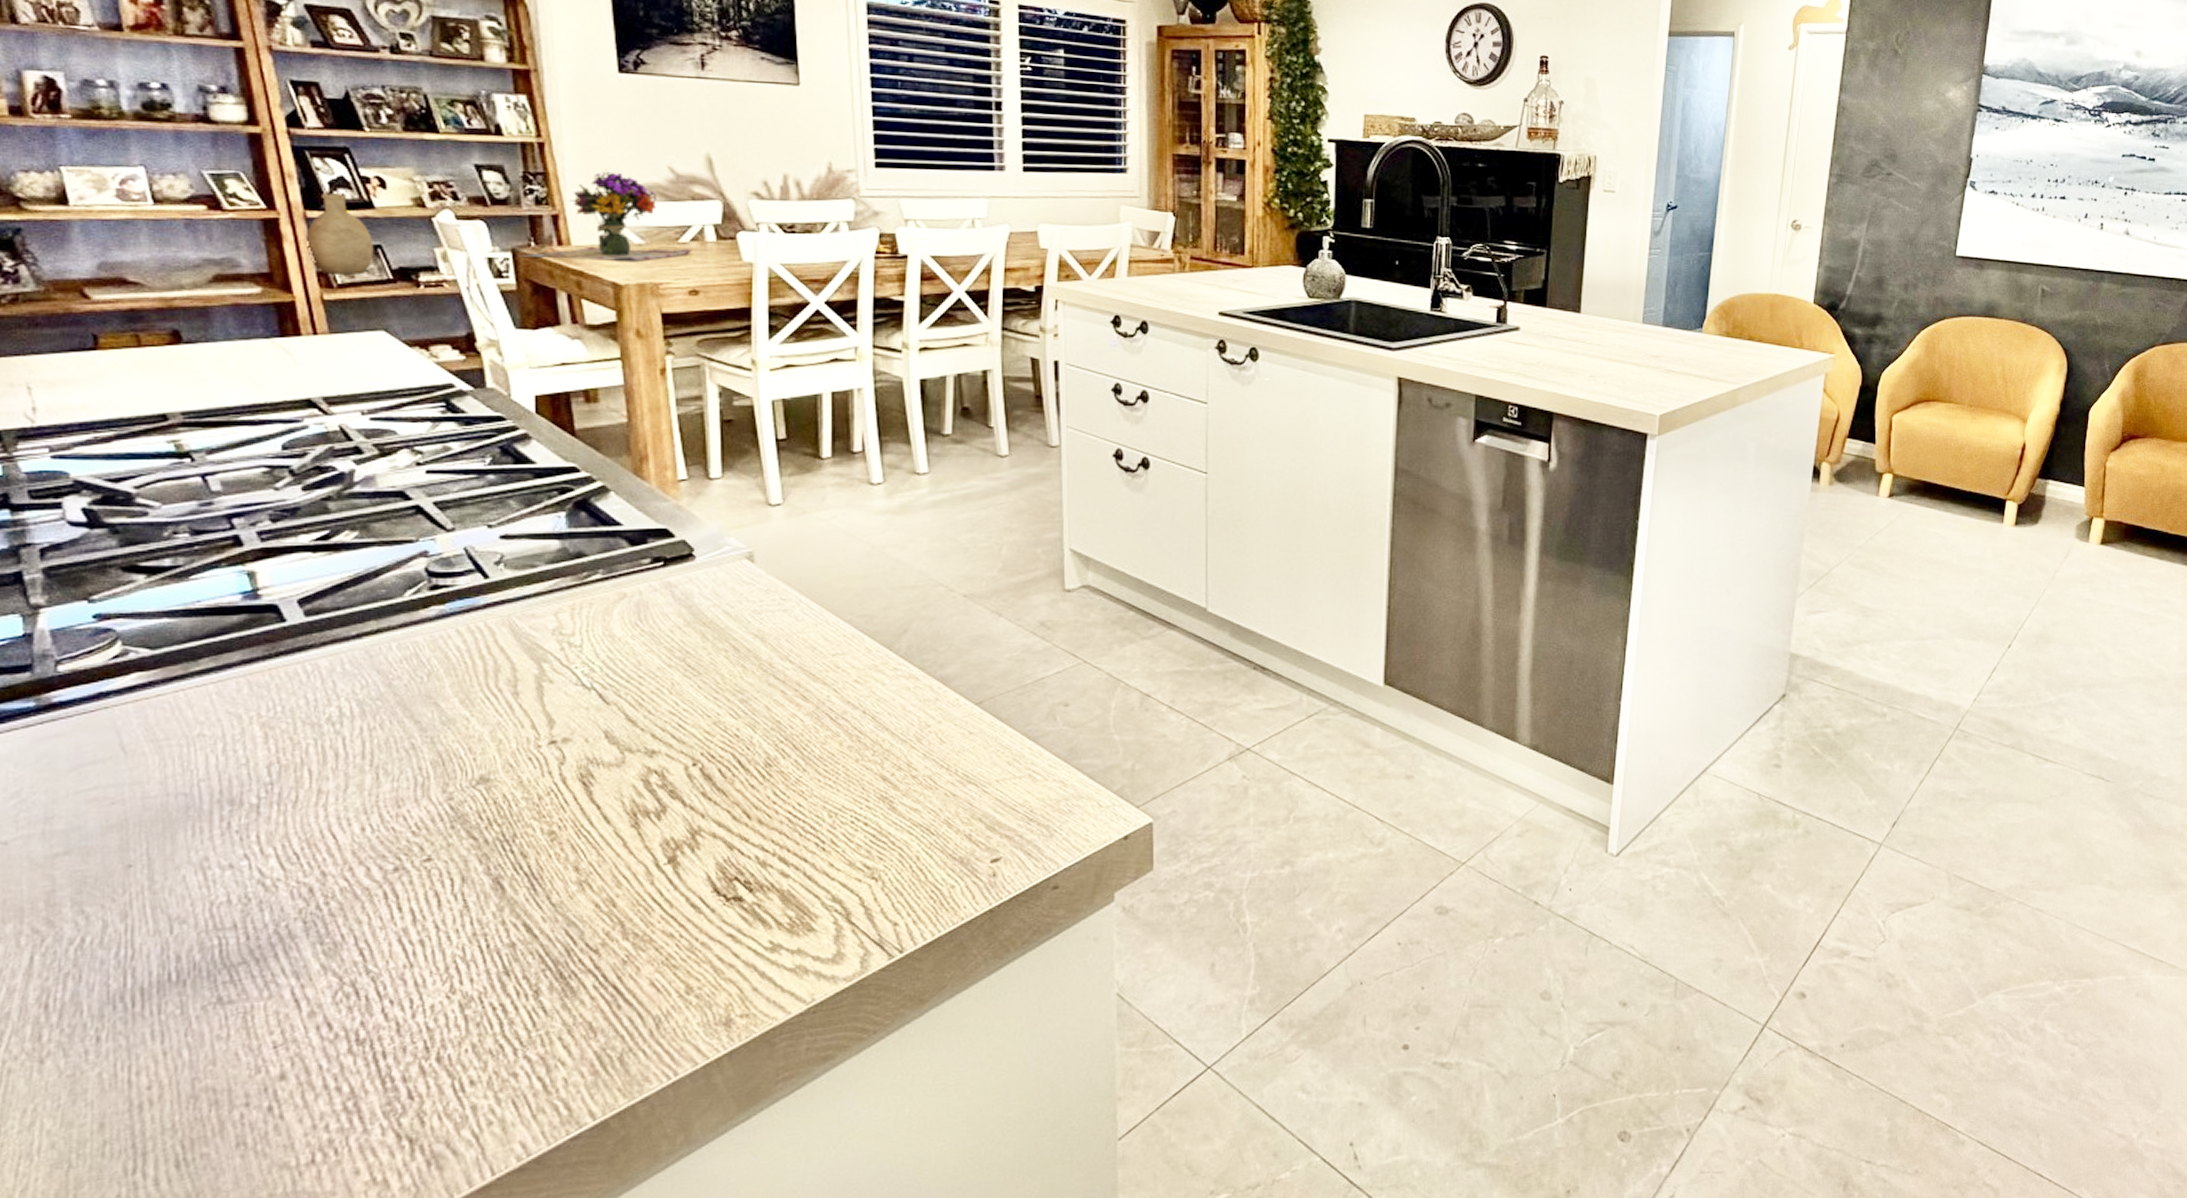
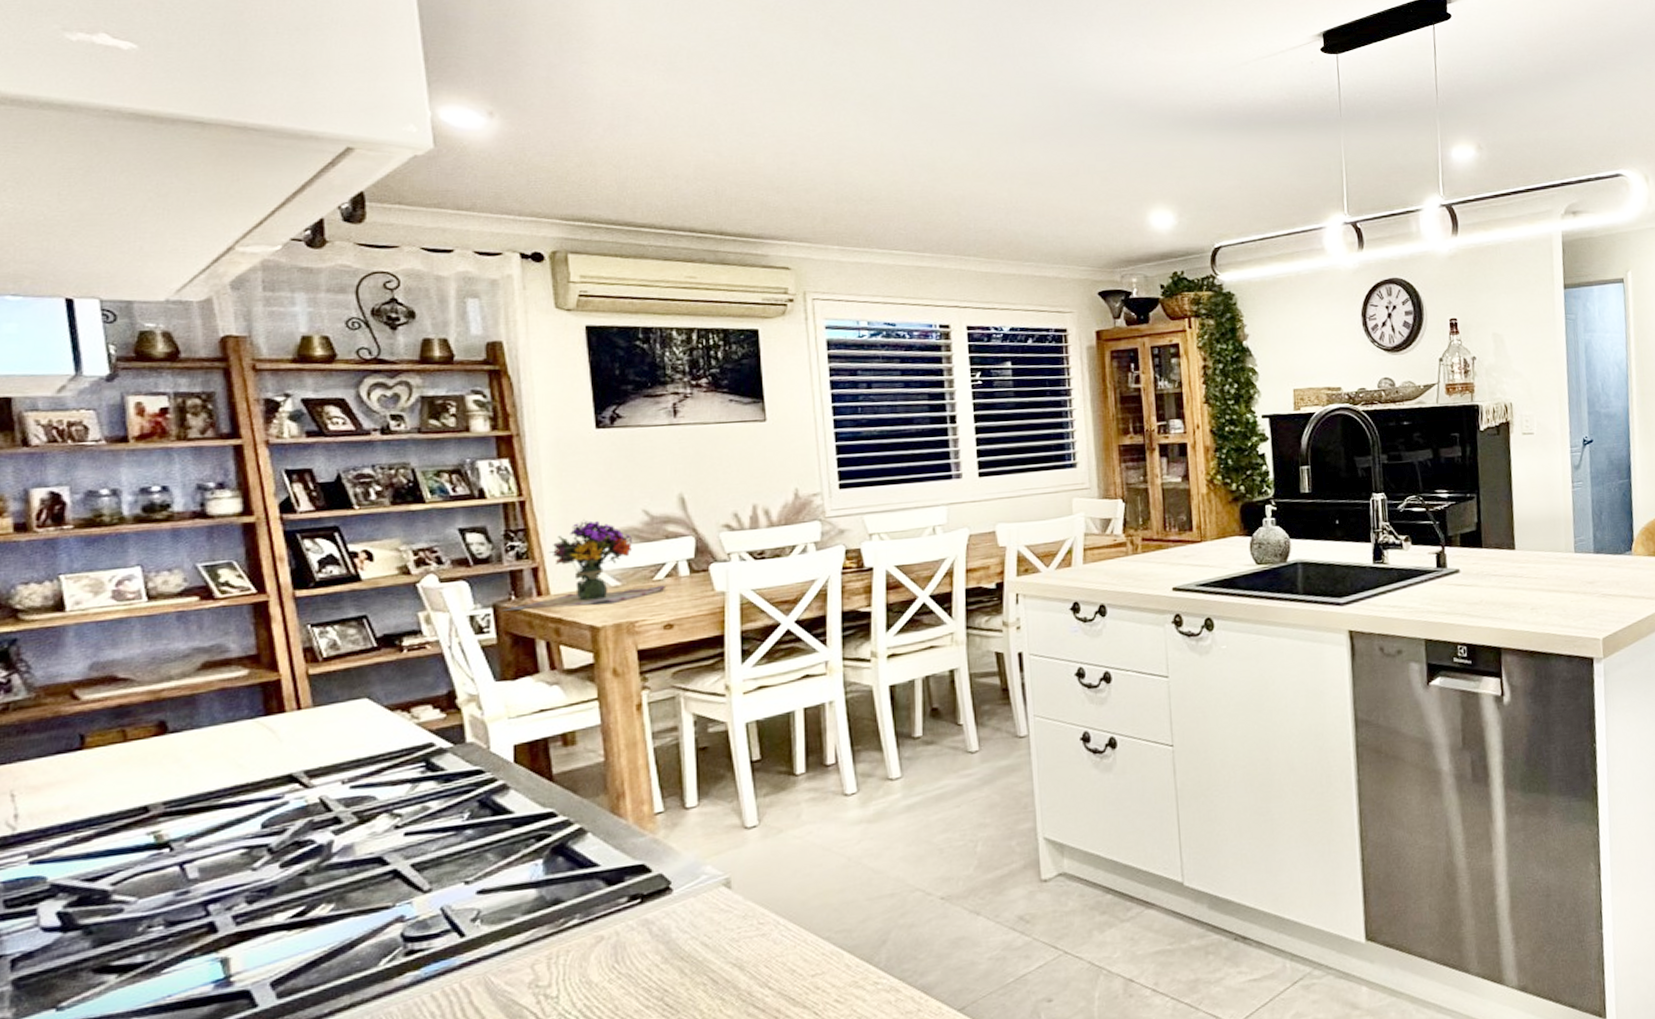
decorative vase: present [307,193,374,276] -> none [294,570,360,651]

